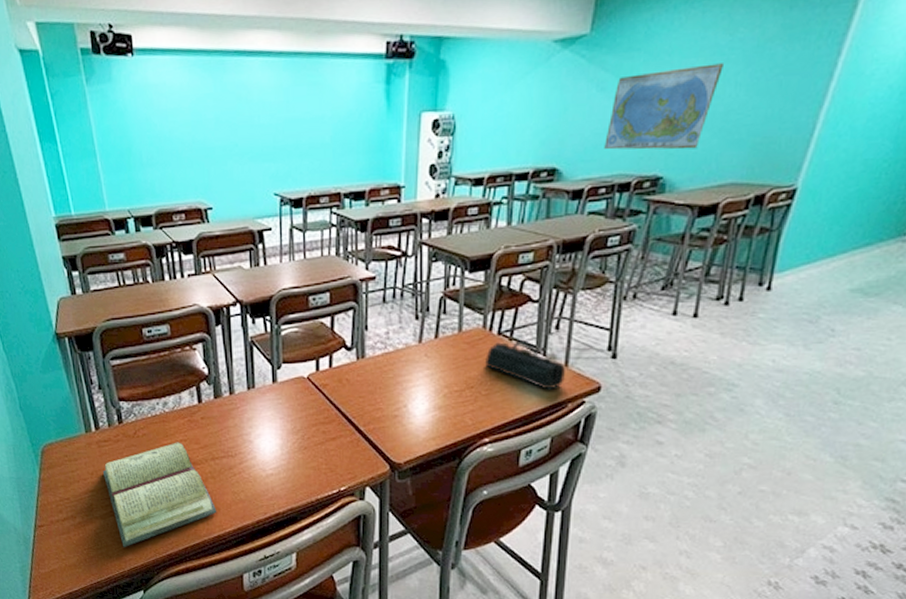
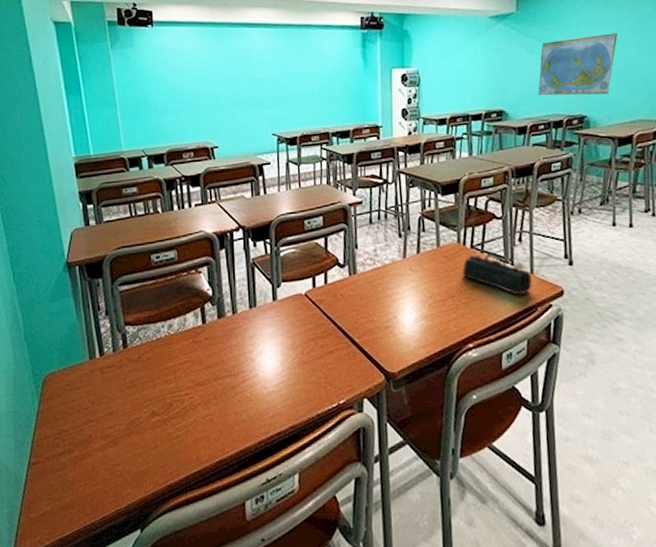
diary: present [102,442,217,547] -> none [104,364,219,481]

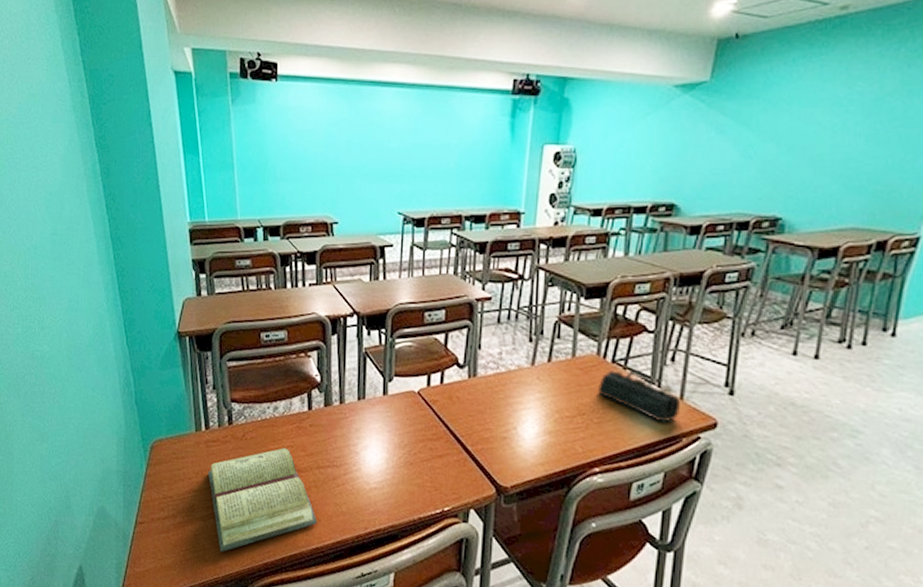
diary: none [104,364,219,481] -> present [207,447,318,552]
world map: present [538,33,618,96] -> none [723,114,842,193]

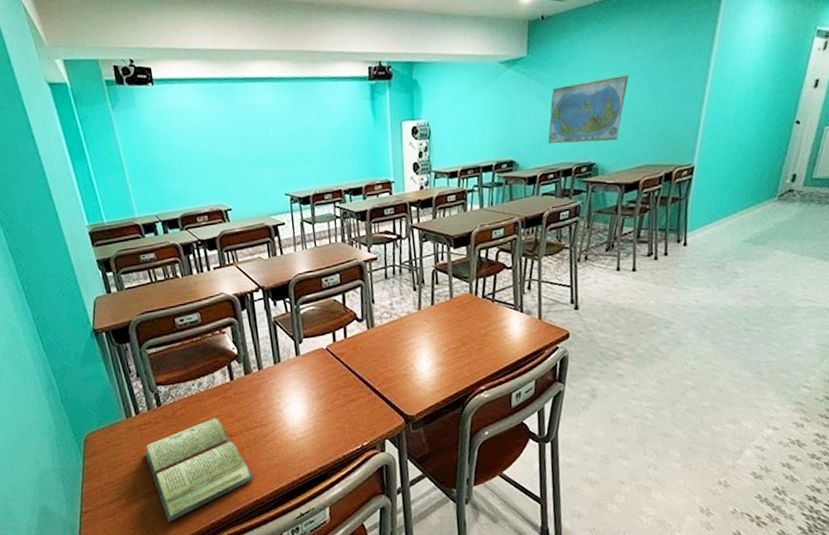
pencil case: present [598,370,682,423] -> none [475,301,540,341]
world map: none [723,114,842,193] -> present [548,75,628,144]

